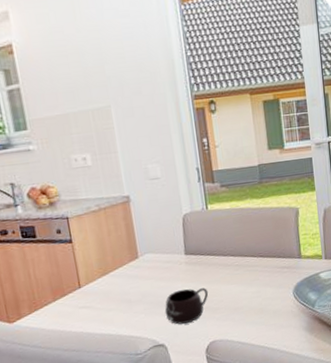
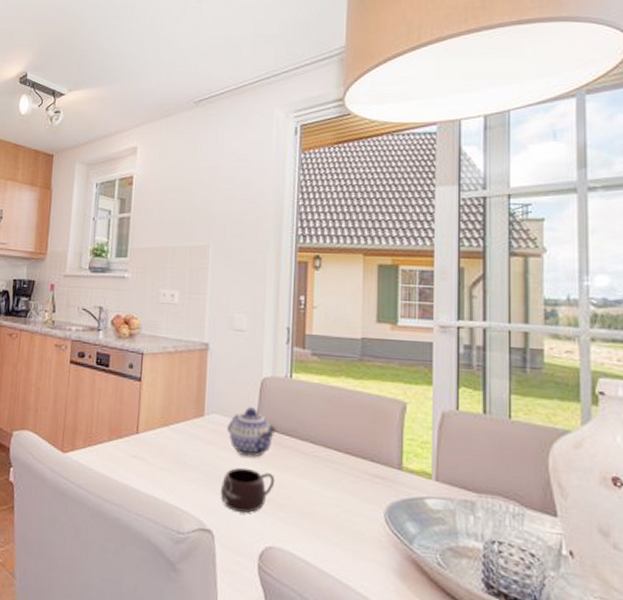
teapot: none [160,240,203,281] -> present [227,406,278,458]

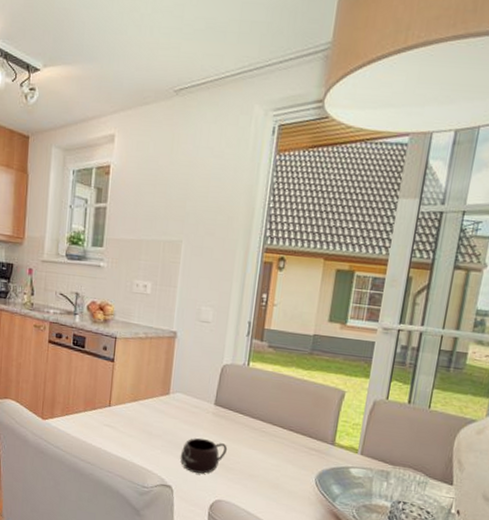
teapot: present [227,406,278,458] -> none [189,388,233,430]

